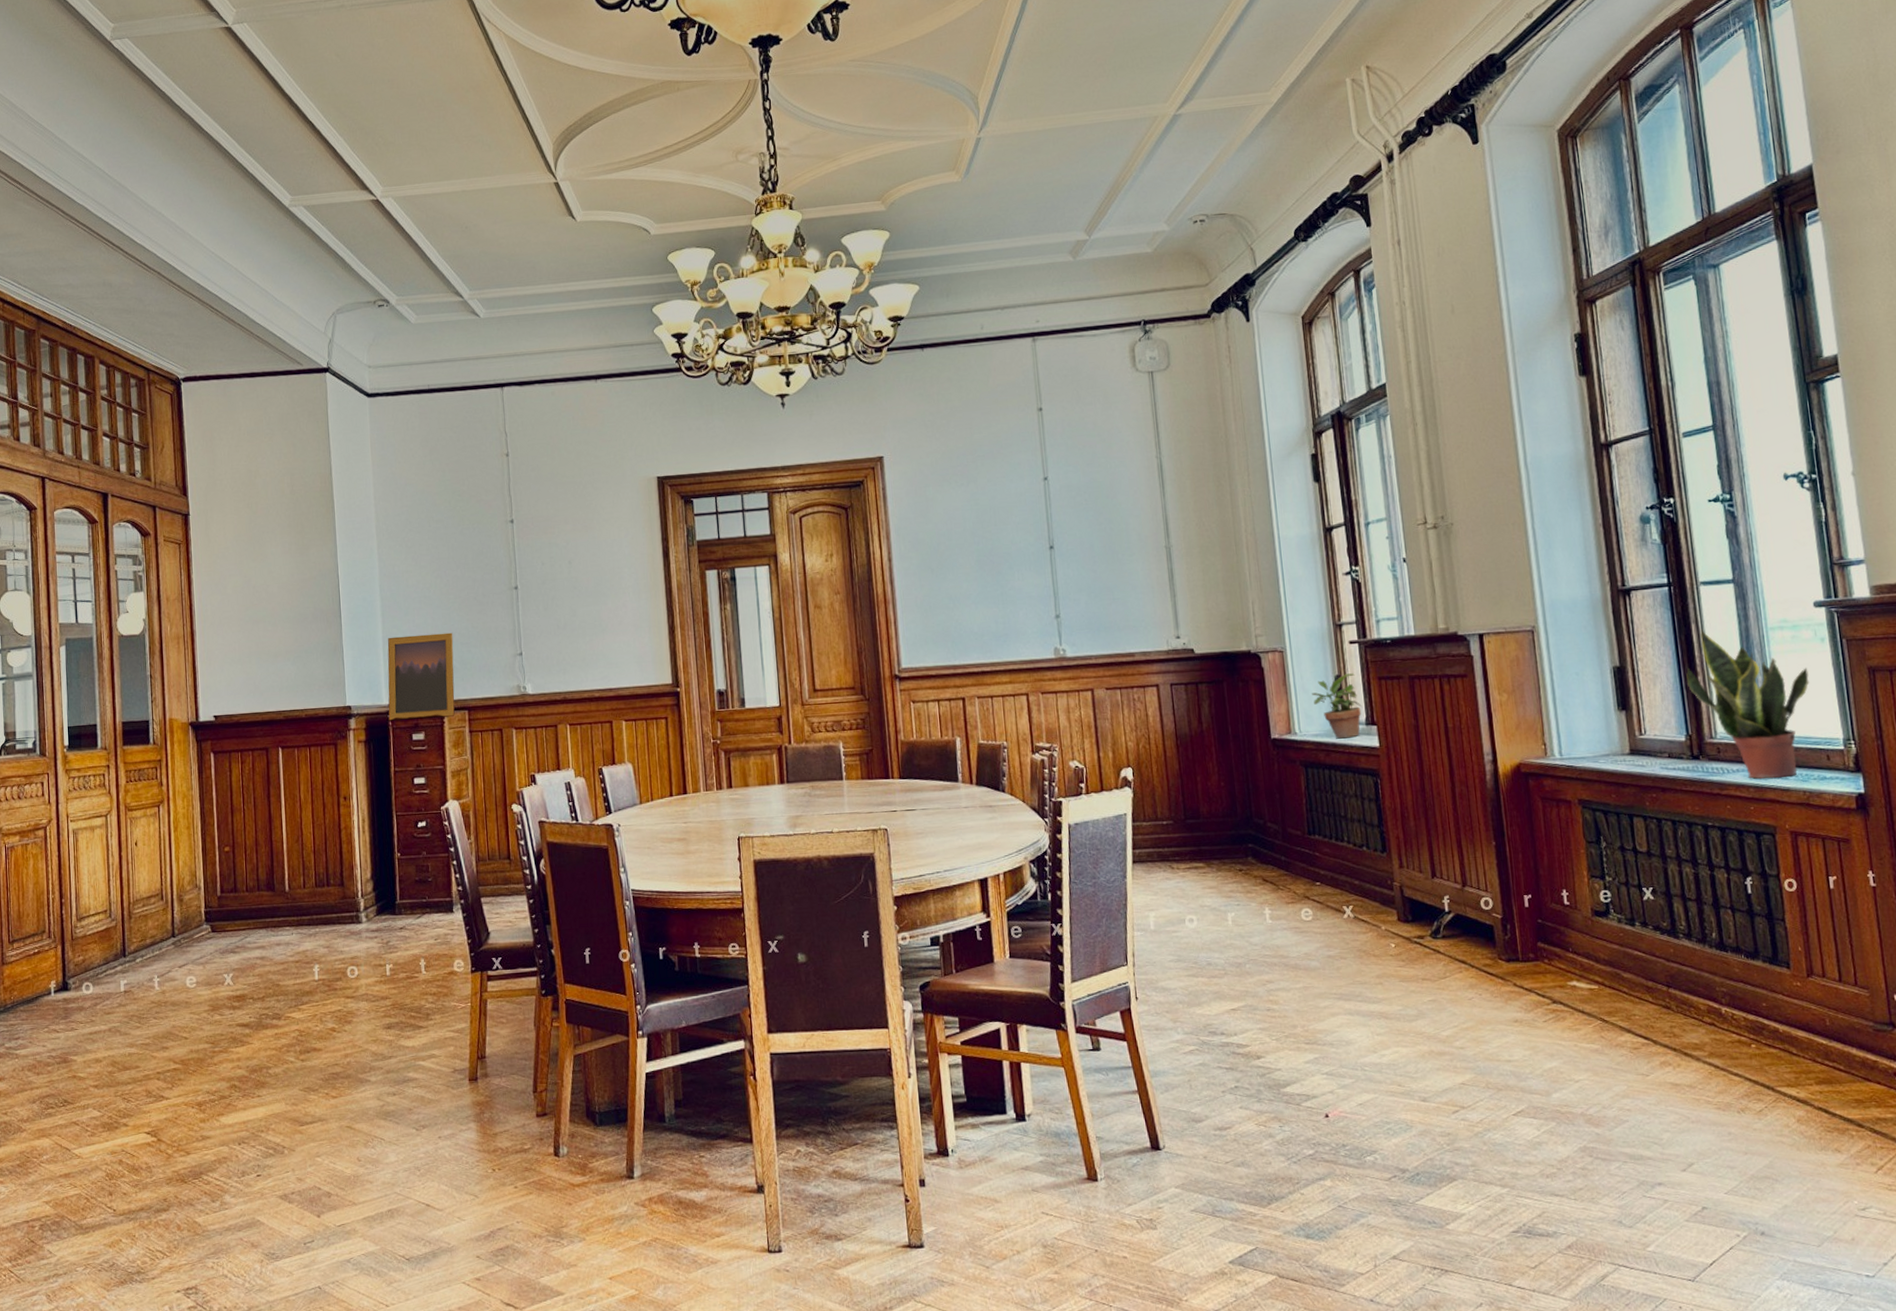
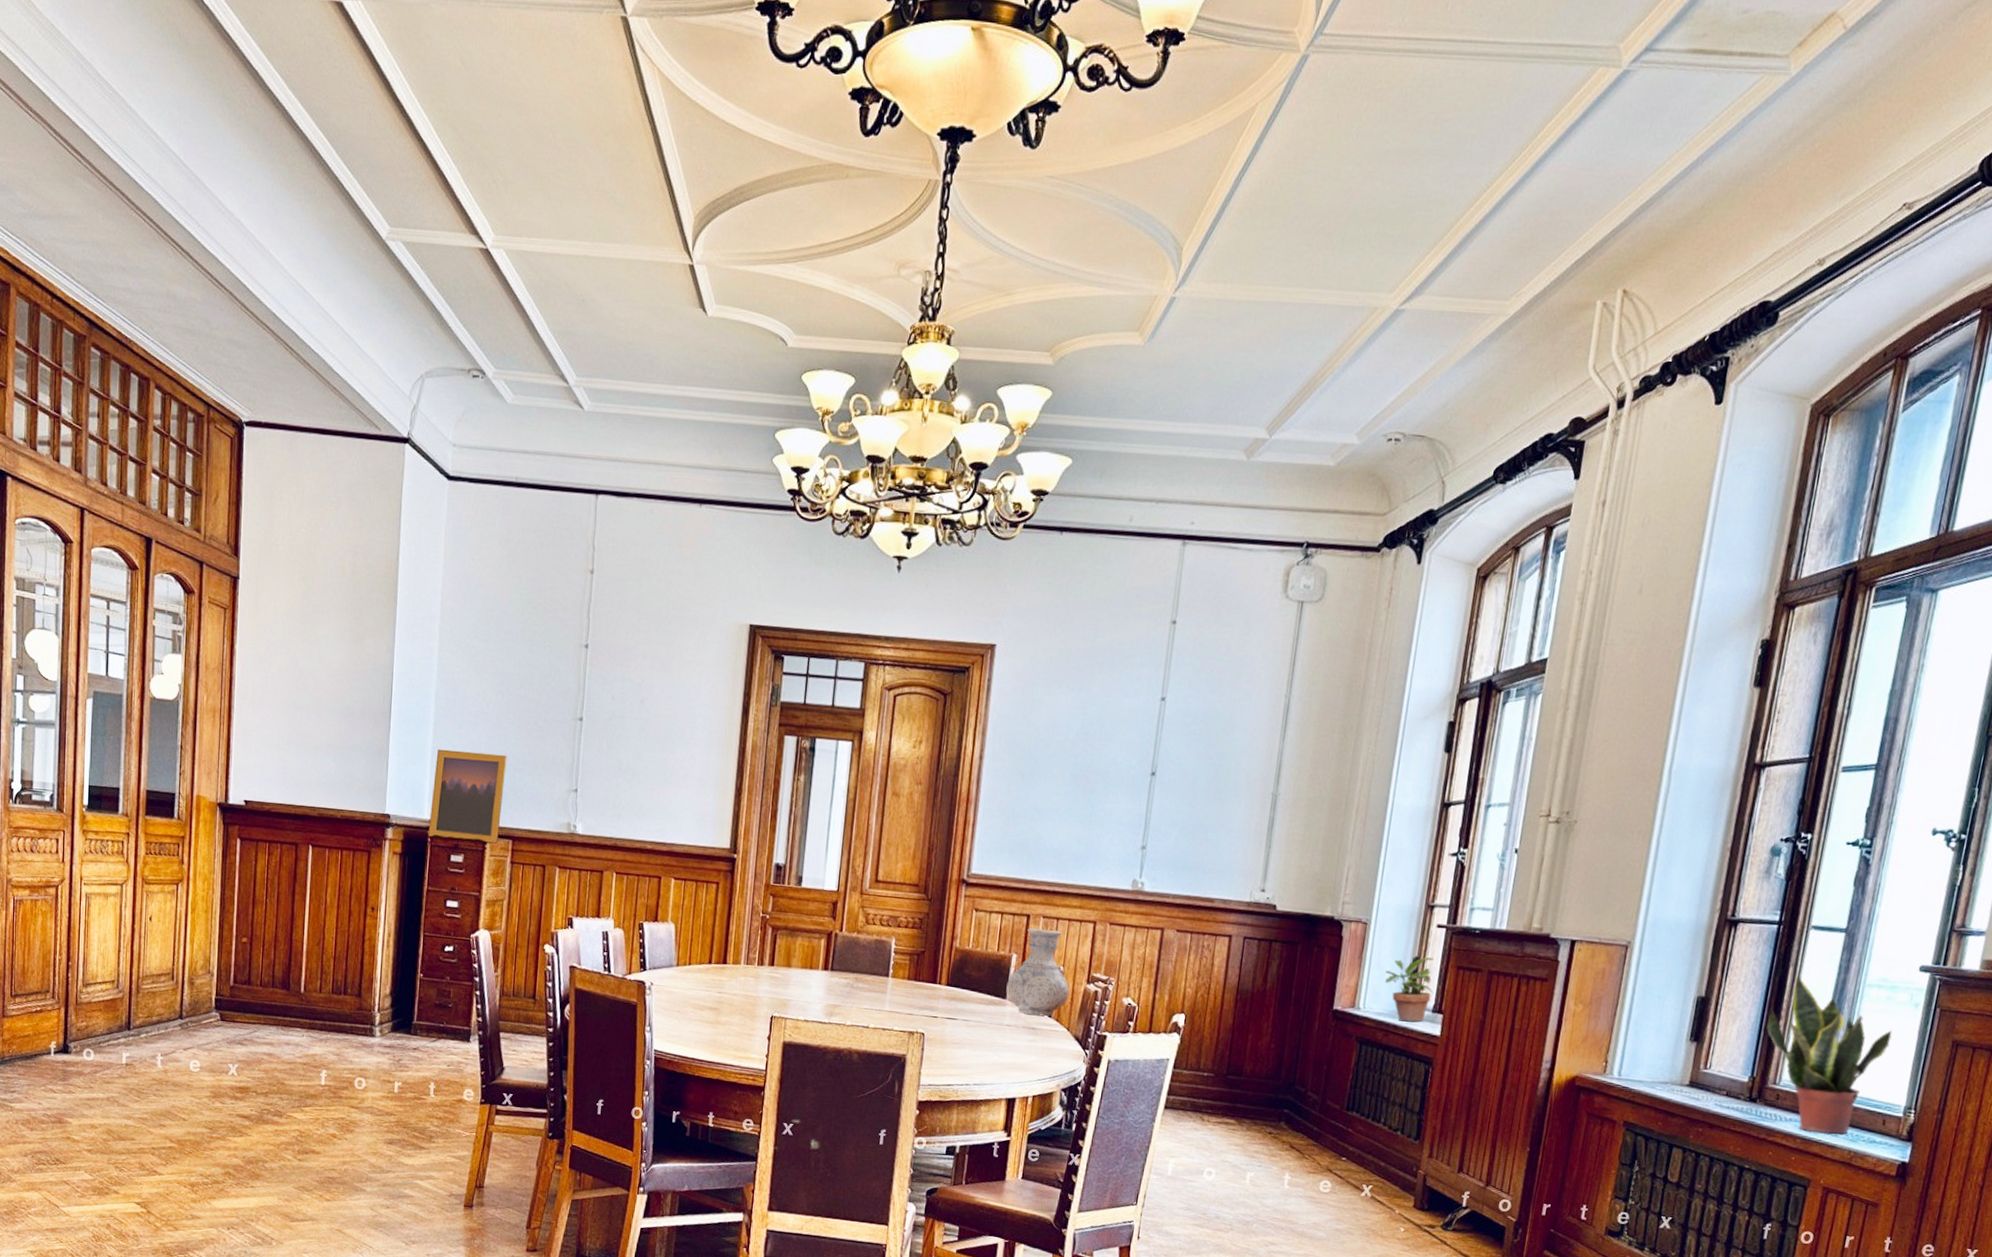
vase: none [956,708,1018,793] -> present [1006,928,1070,1016]

